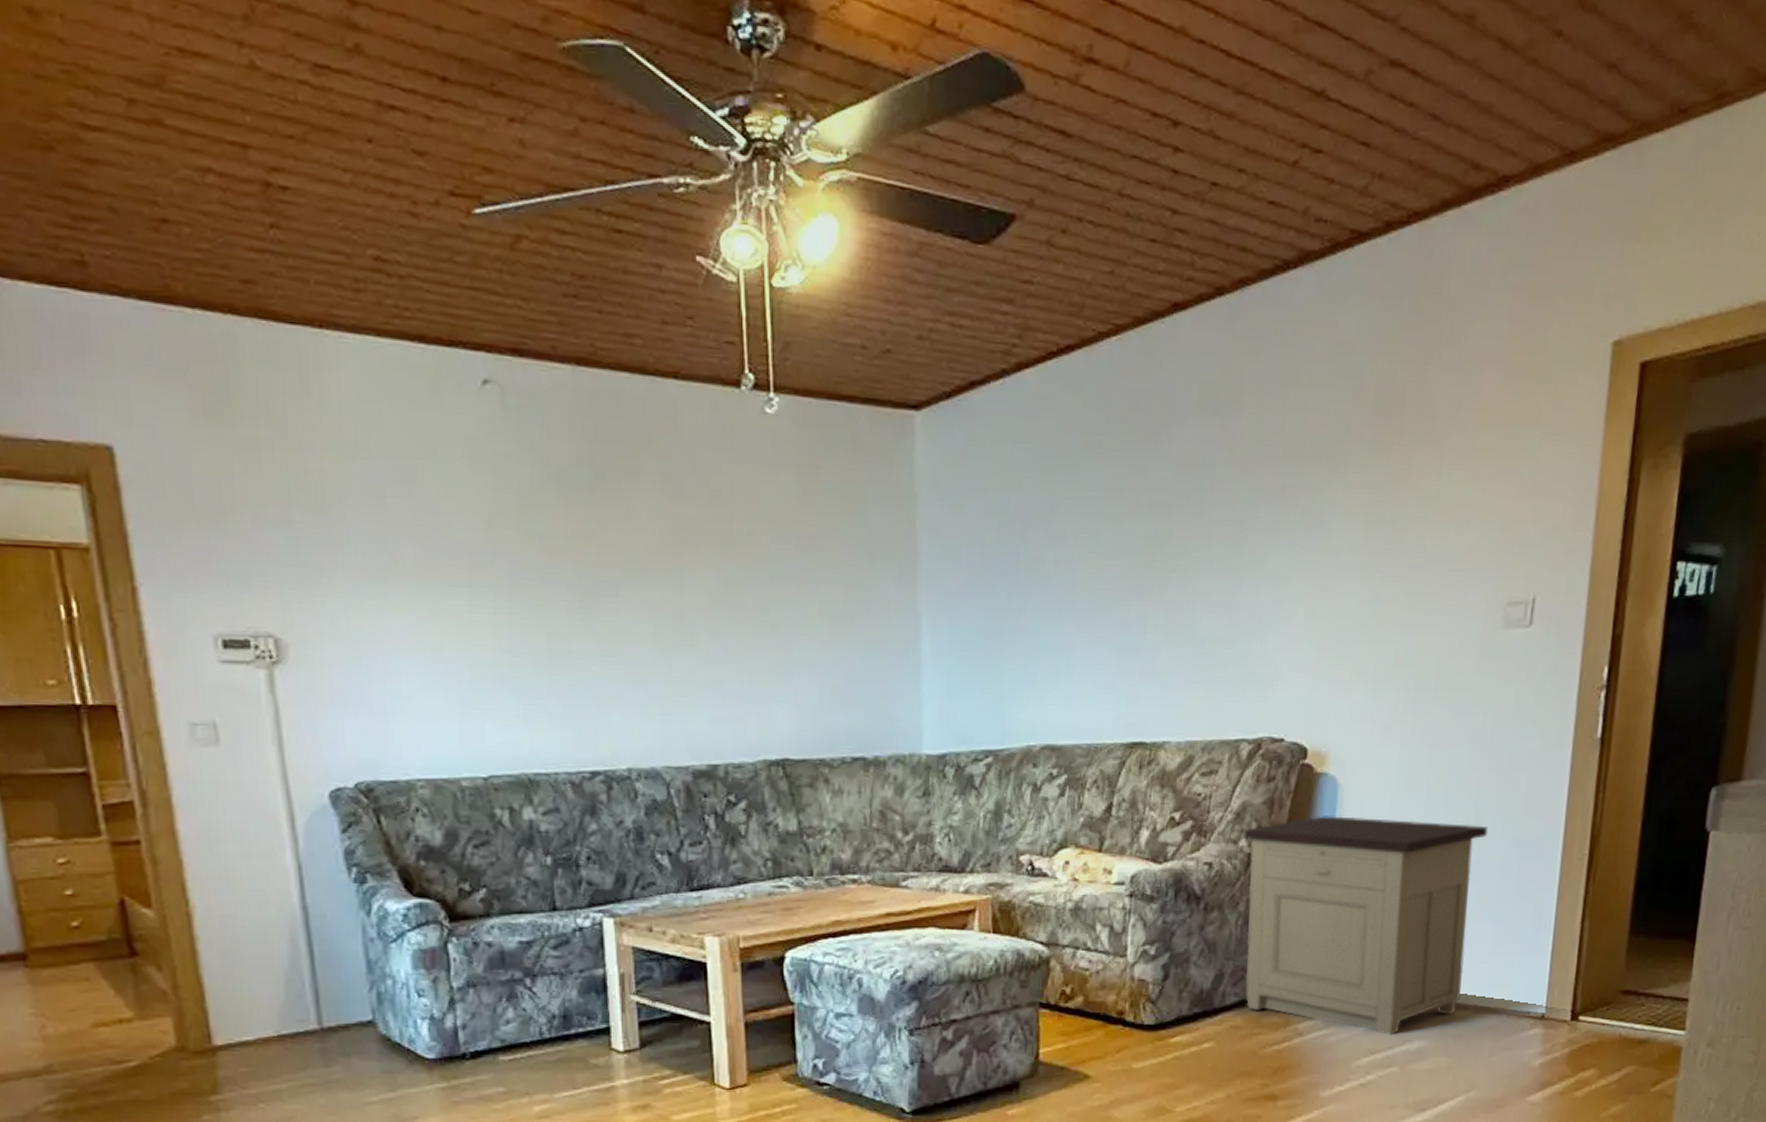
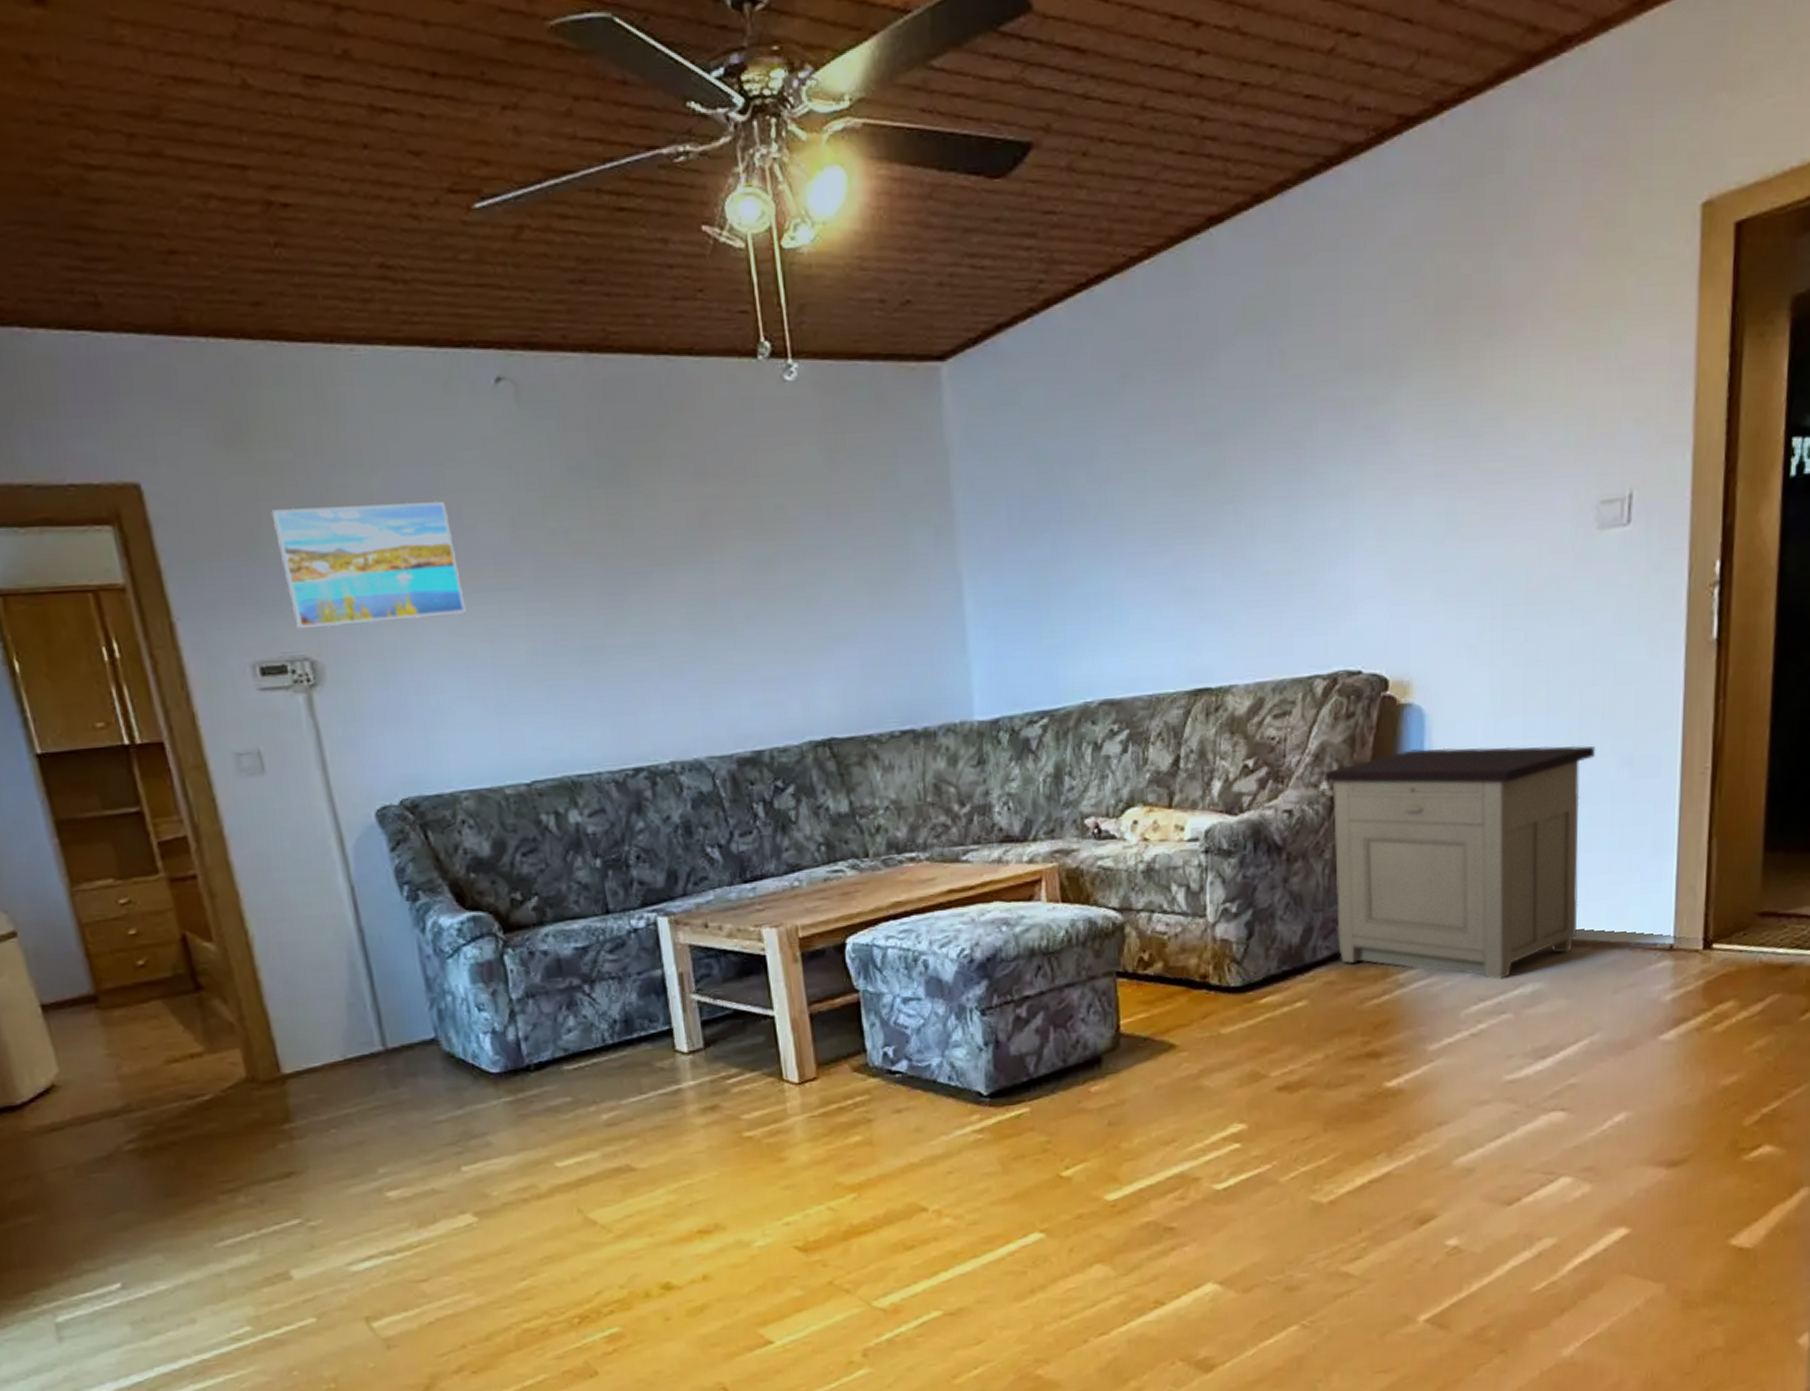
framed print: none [246,485,436,607] -> present [271,500,466,629]

